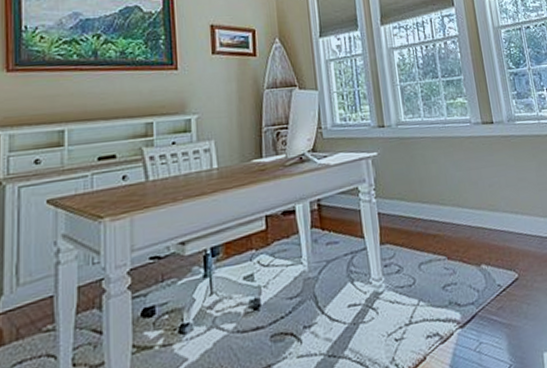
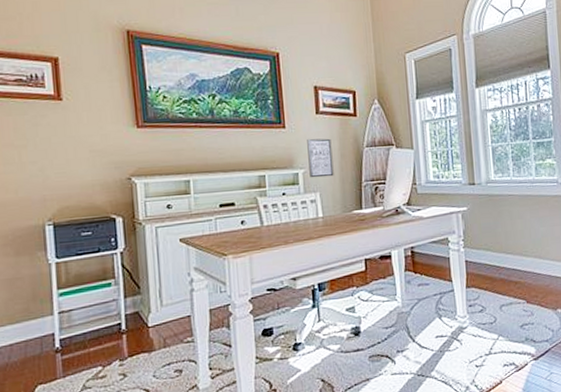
wall art: none [201,80,231,124] -> present [307,138,334,178]

